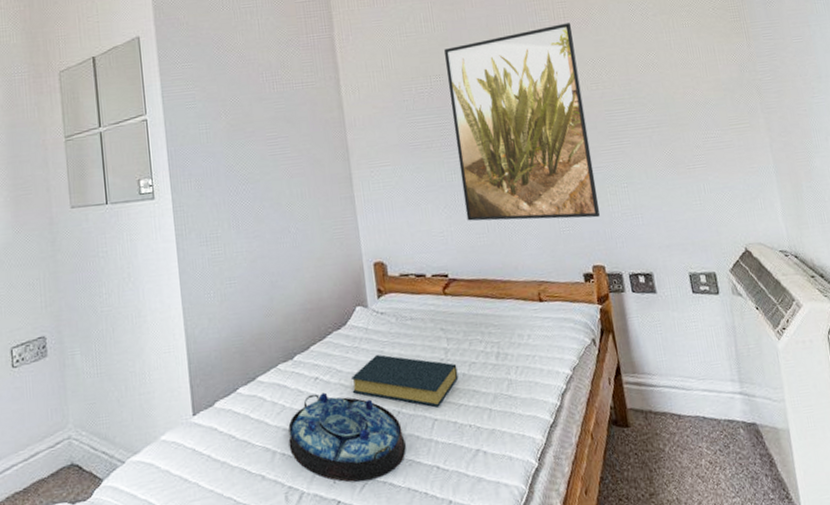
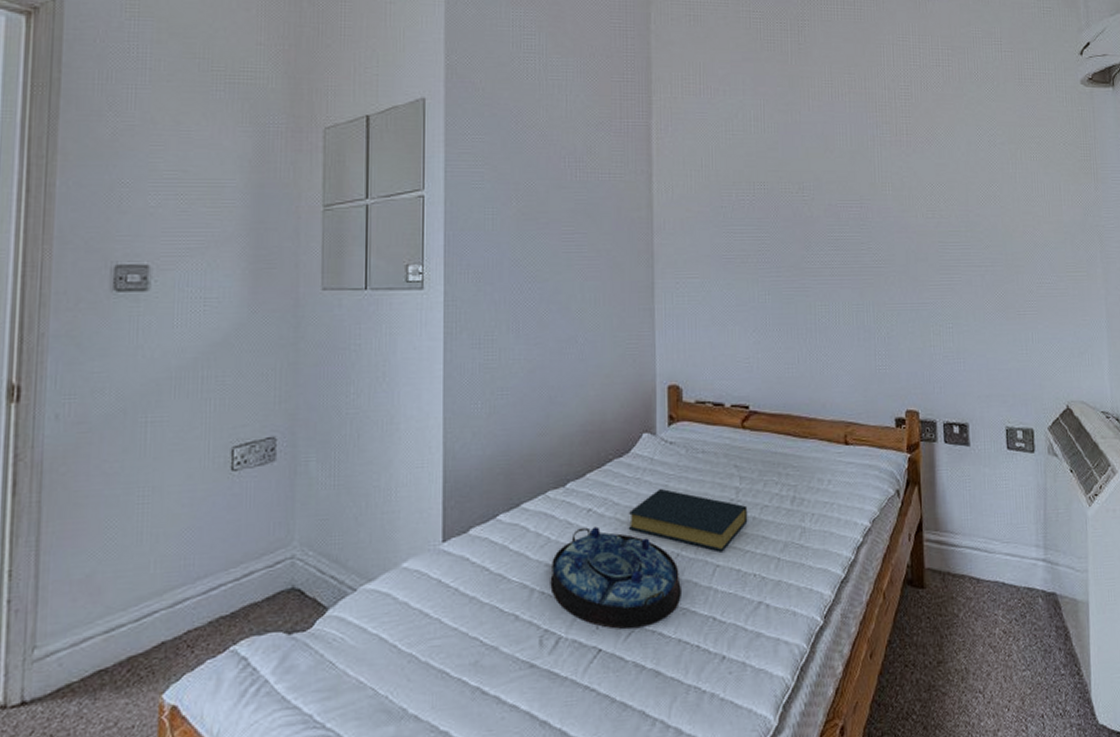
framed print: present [444,23,600,221] -> none [772,141,921,358]

